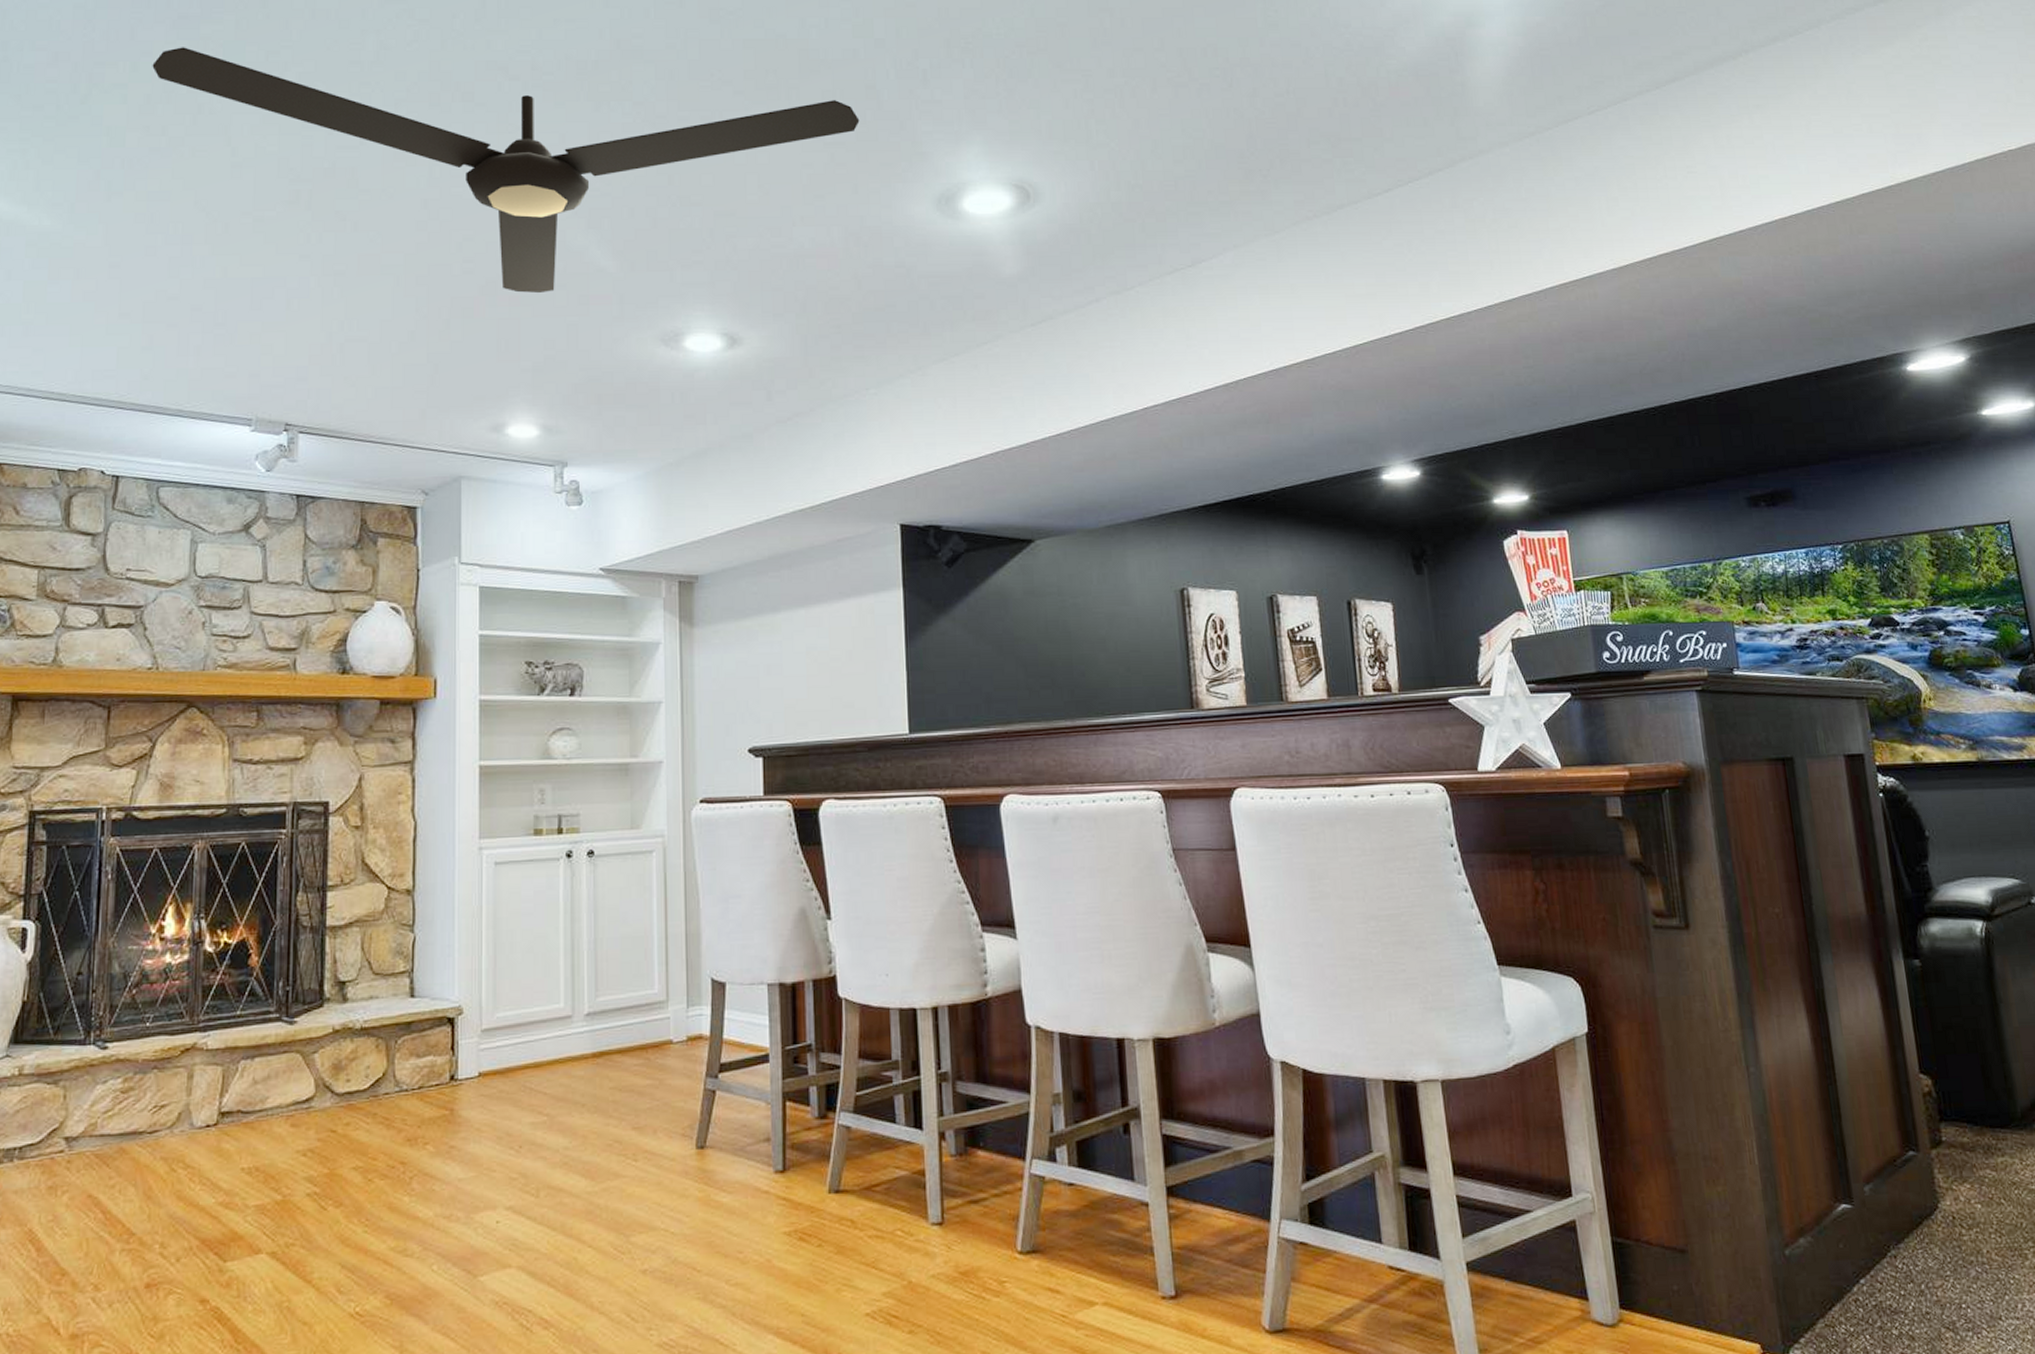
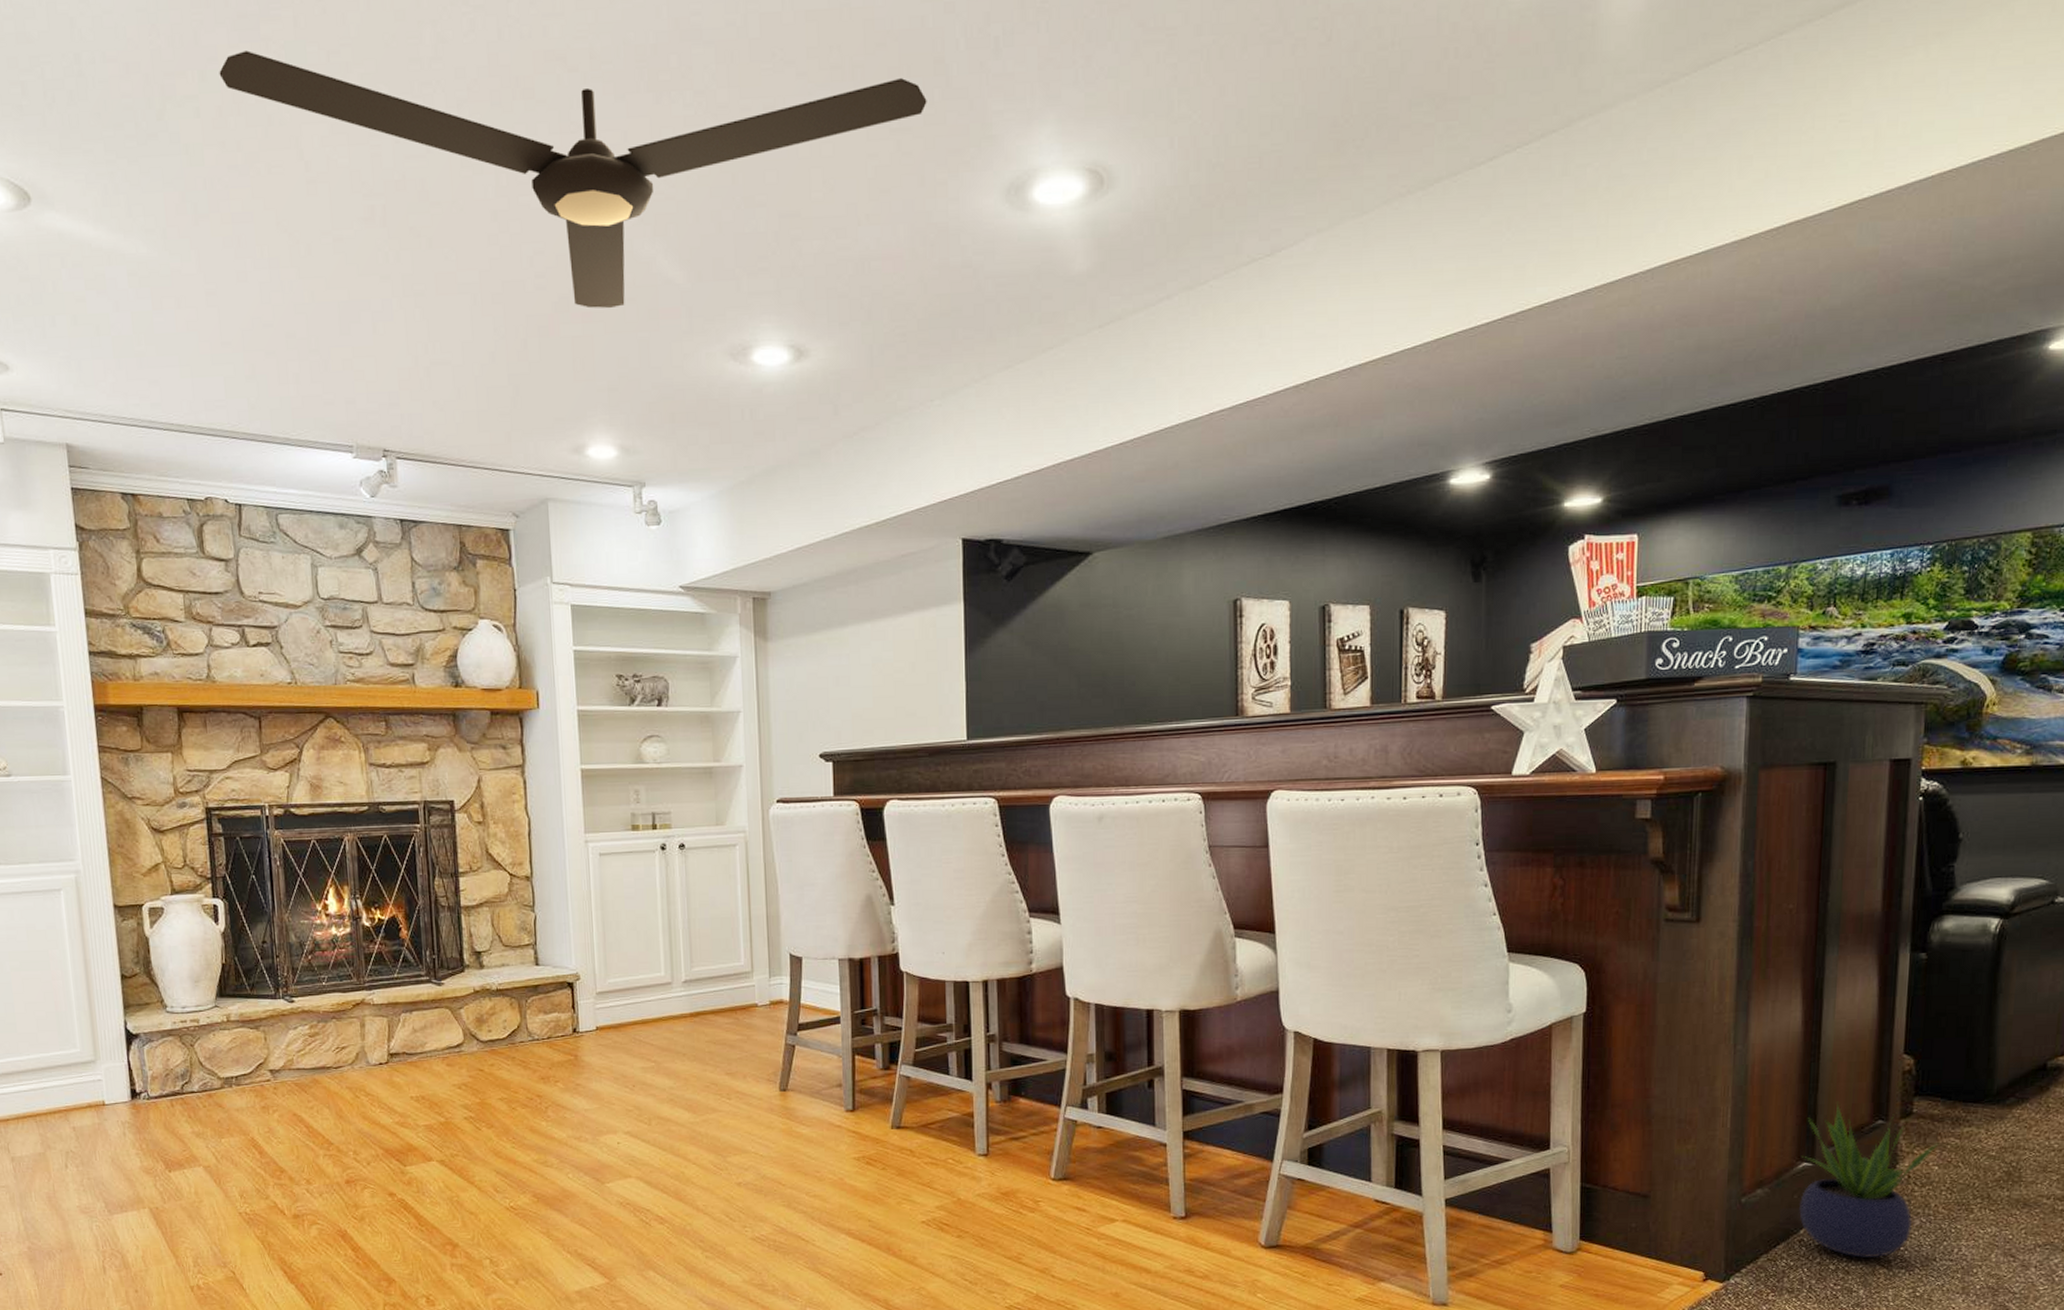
potted plant: none [1836,1130,1976,1319] -> present [1799,1101,1939,1258]

